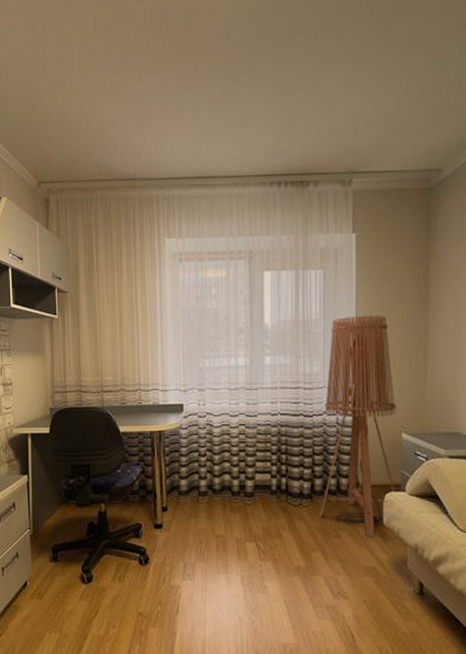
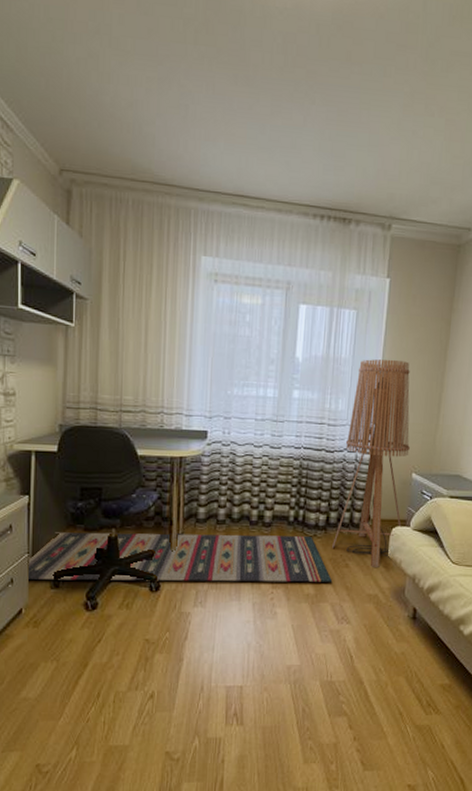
rug: none [31,505,324,555] -> present [29,532,333,583]

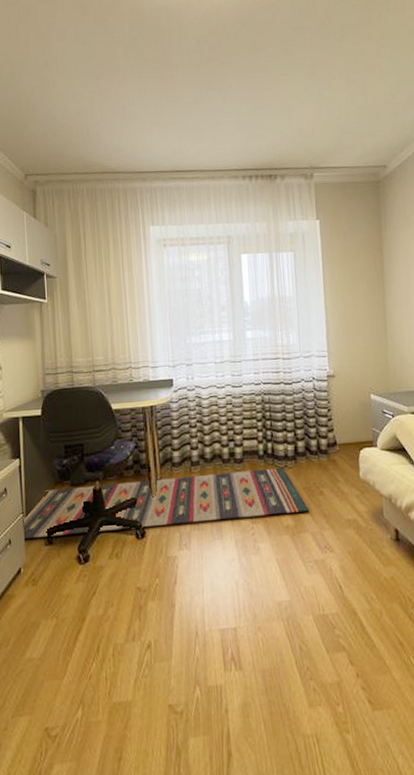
floor lamp: present [332,359,410,567] -> none [301,291,369,492]

